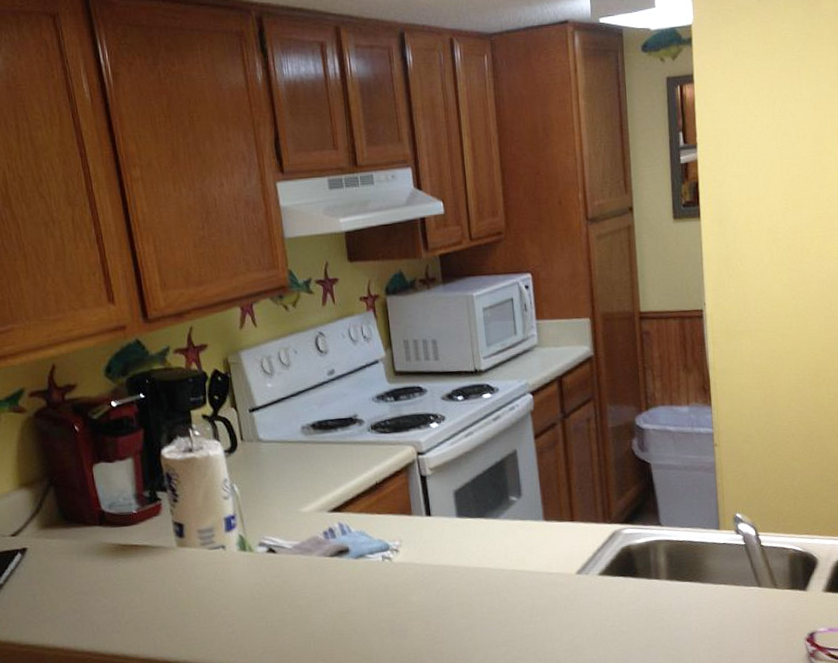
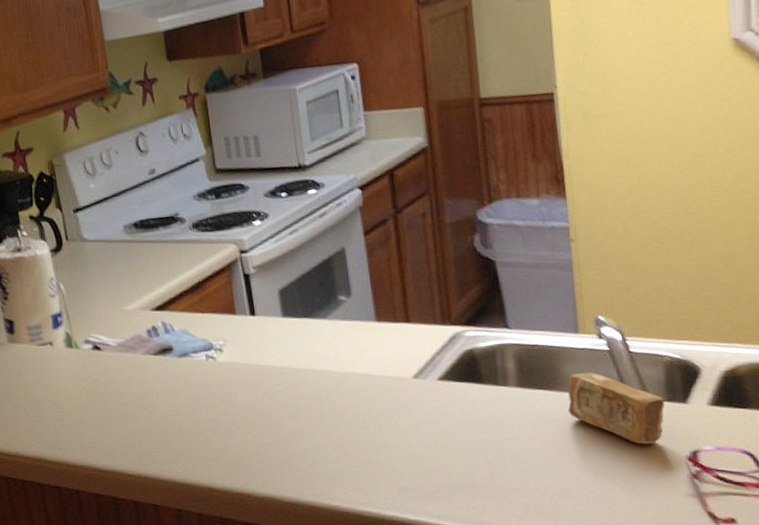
soap bar: none [710,564,789,629] -> present [568,372,665,444]

